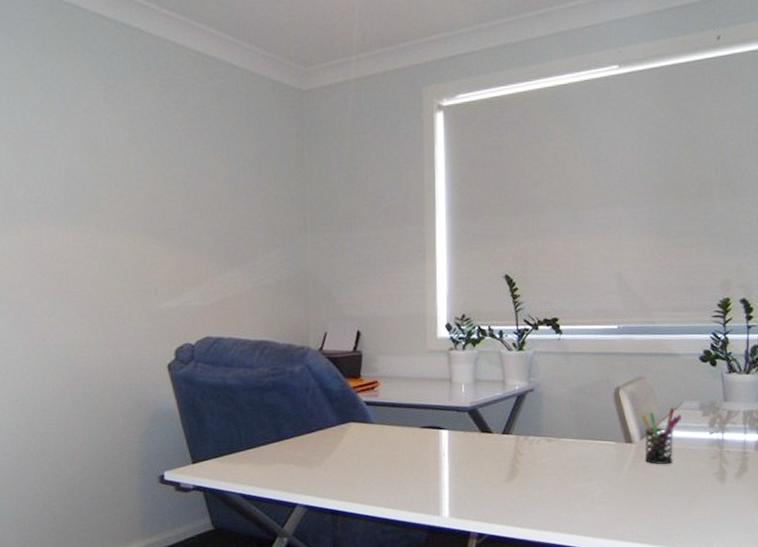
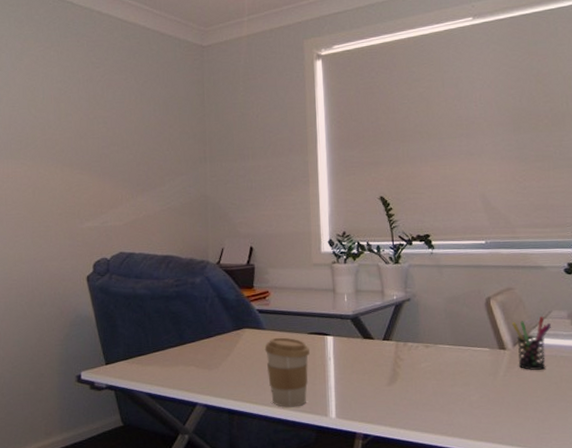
coffee cup: none [372,431,423,507] -> present [264,337,311,407]

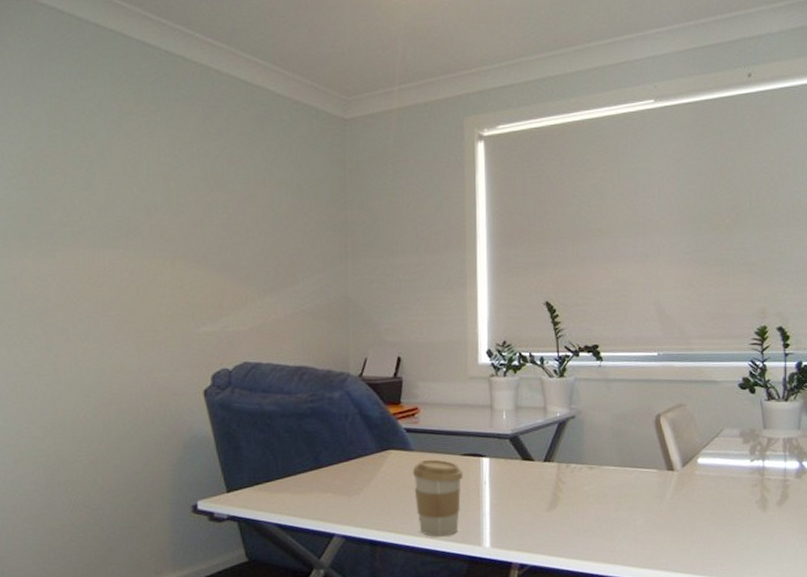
pen holder: present [512,315,551,370] -> none [682,434,722,492]

